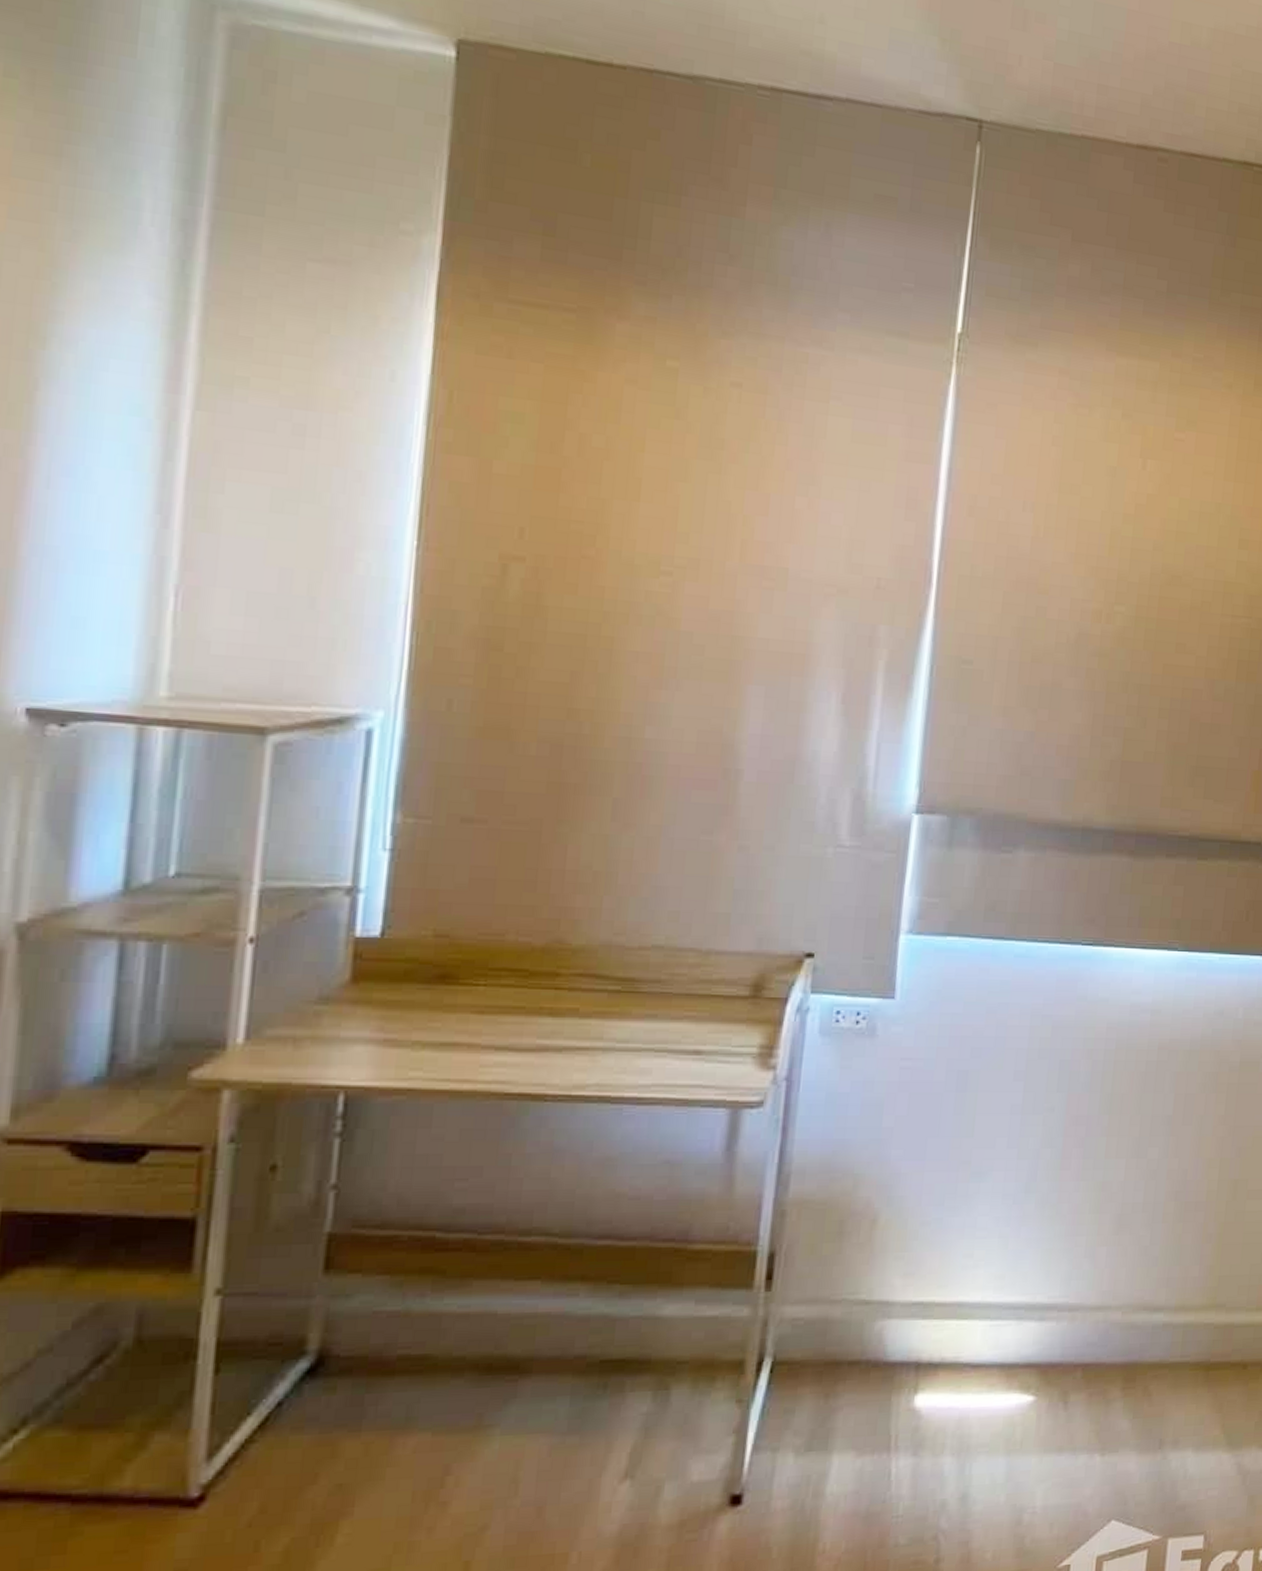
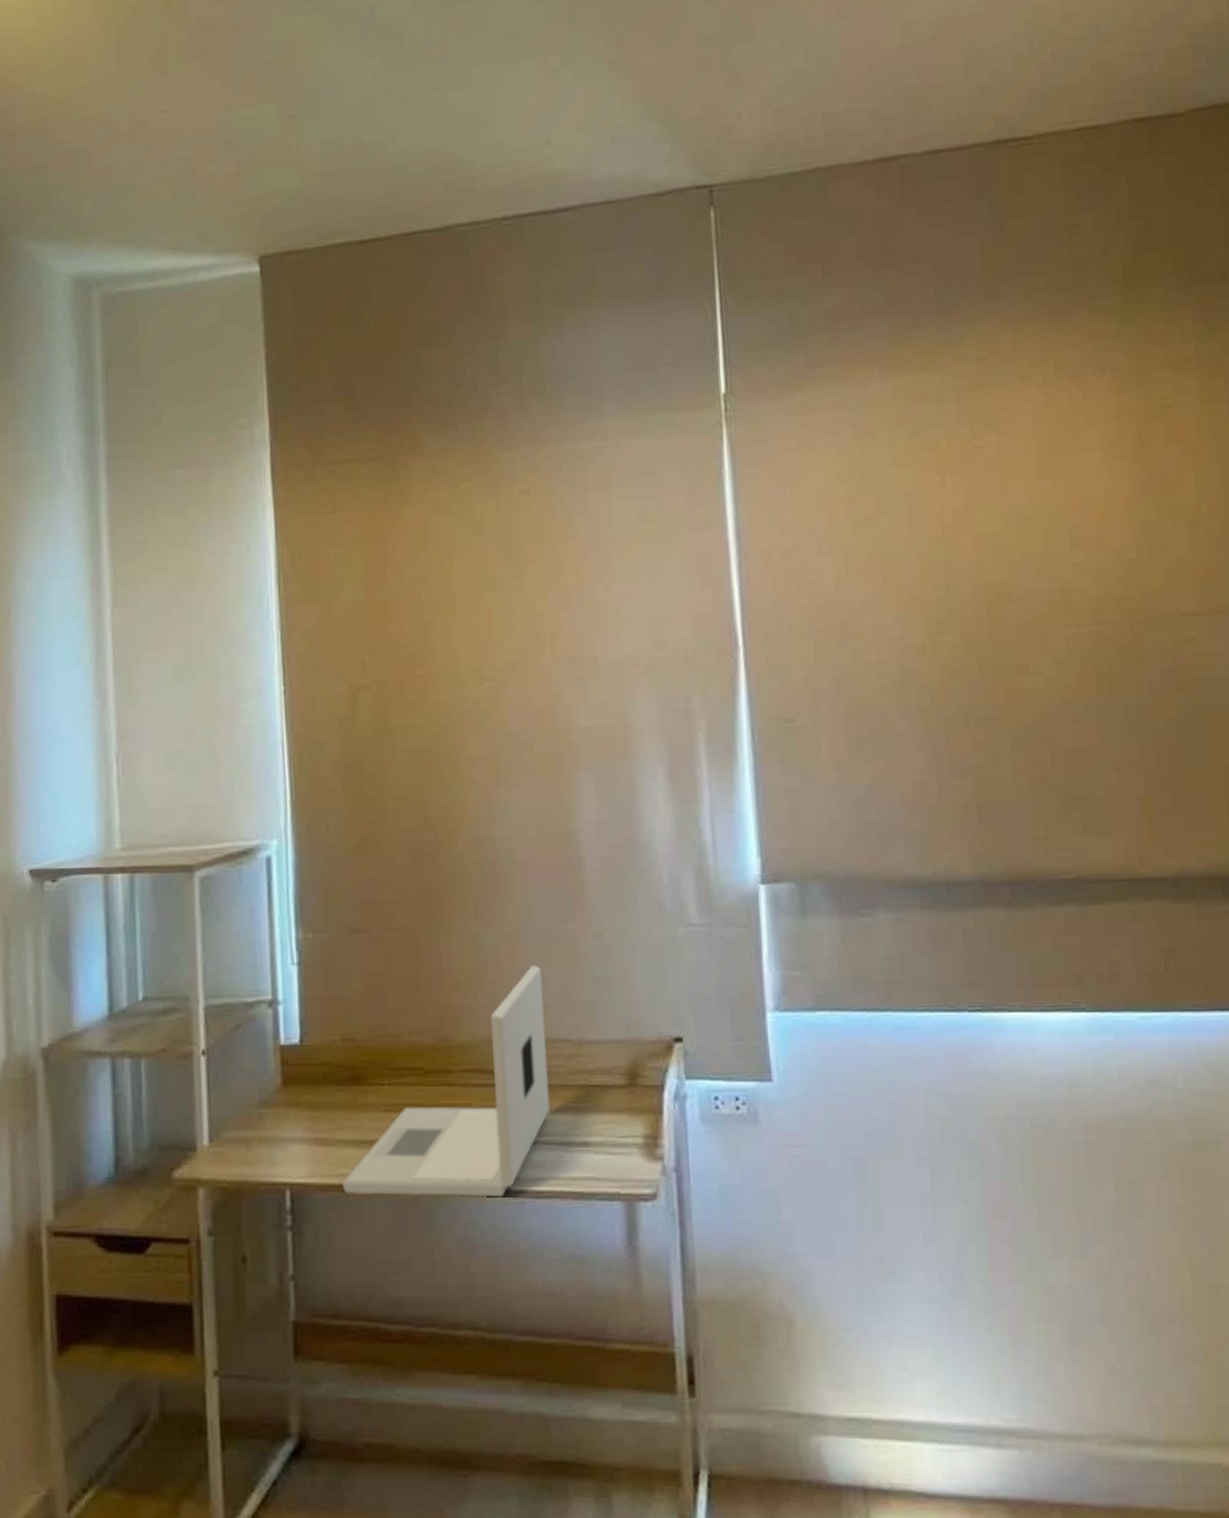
laptop: none [411,872,677,1104] -> present [341,965,549,1198]

